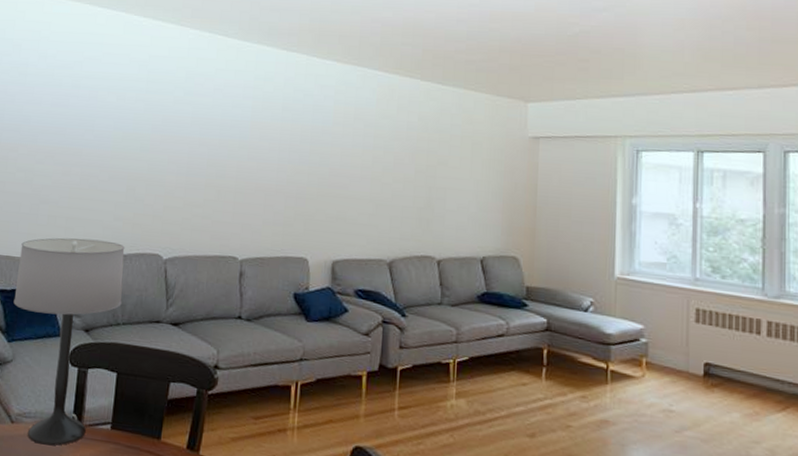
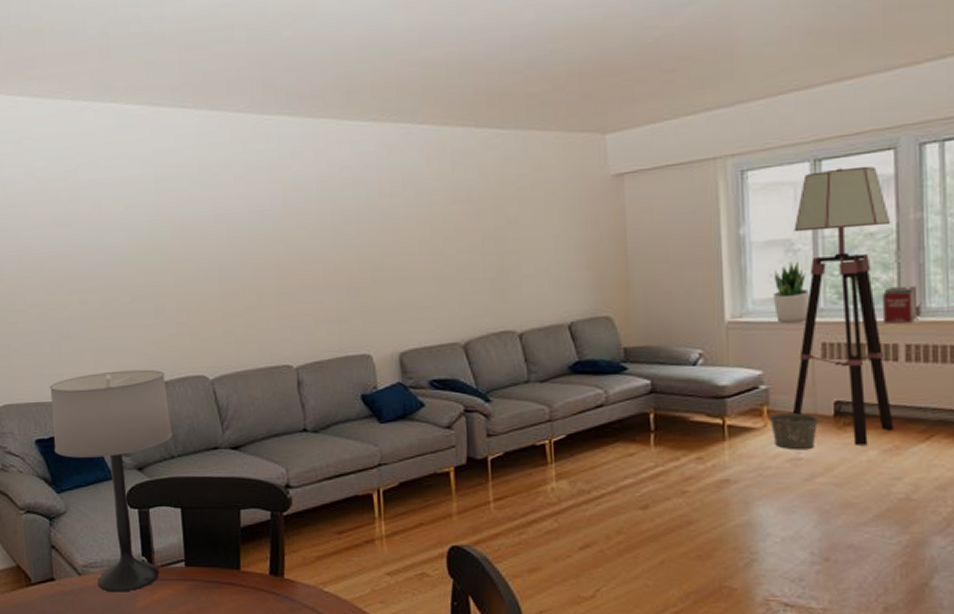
basket: none [647,366,691,404] -> present [769,413,819,450]
planter: none [657,234,688,289] -> present [773,262,811,324]
floor lamp: none [667,161,759,407] -> present [792,166,894,446]
books: none [748,268,782,304] -> present [881,285,922,325]

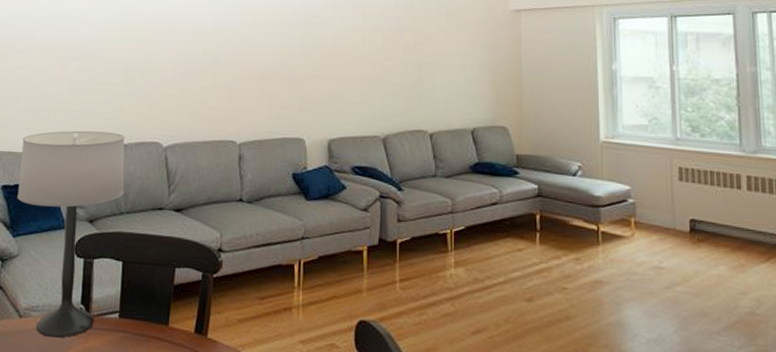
basket: present [769,413,819,450] -> none [636,225,678,260]
planter: present [773,262,811,324] -> none [639,97,669,149]
floor lamp: present [792,166,894,446] -> none [655,25,739,261]
books: present [881,285,922,325] -> none [726,125,759,159]

